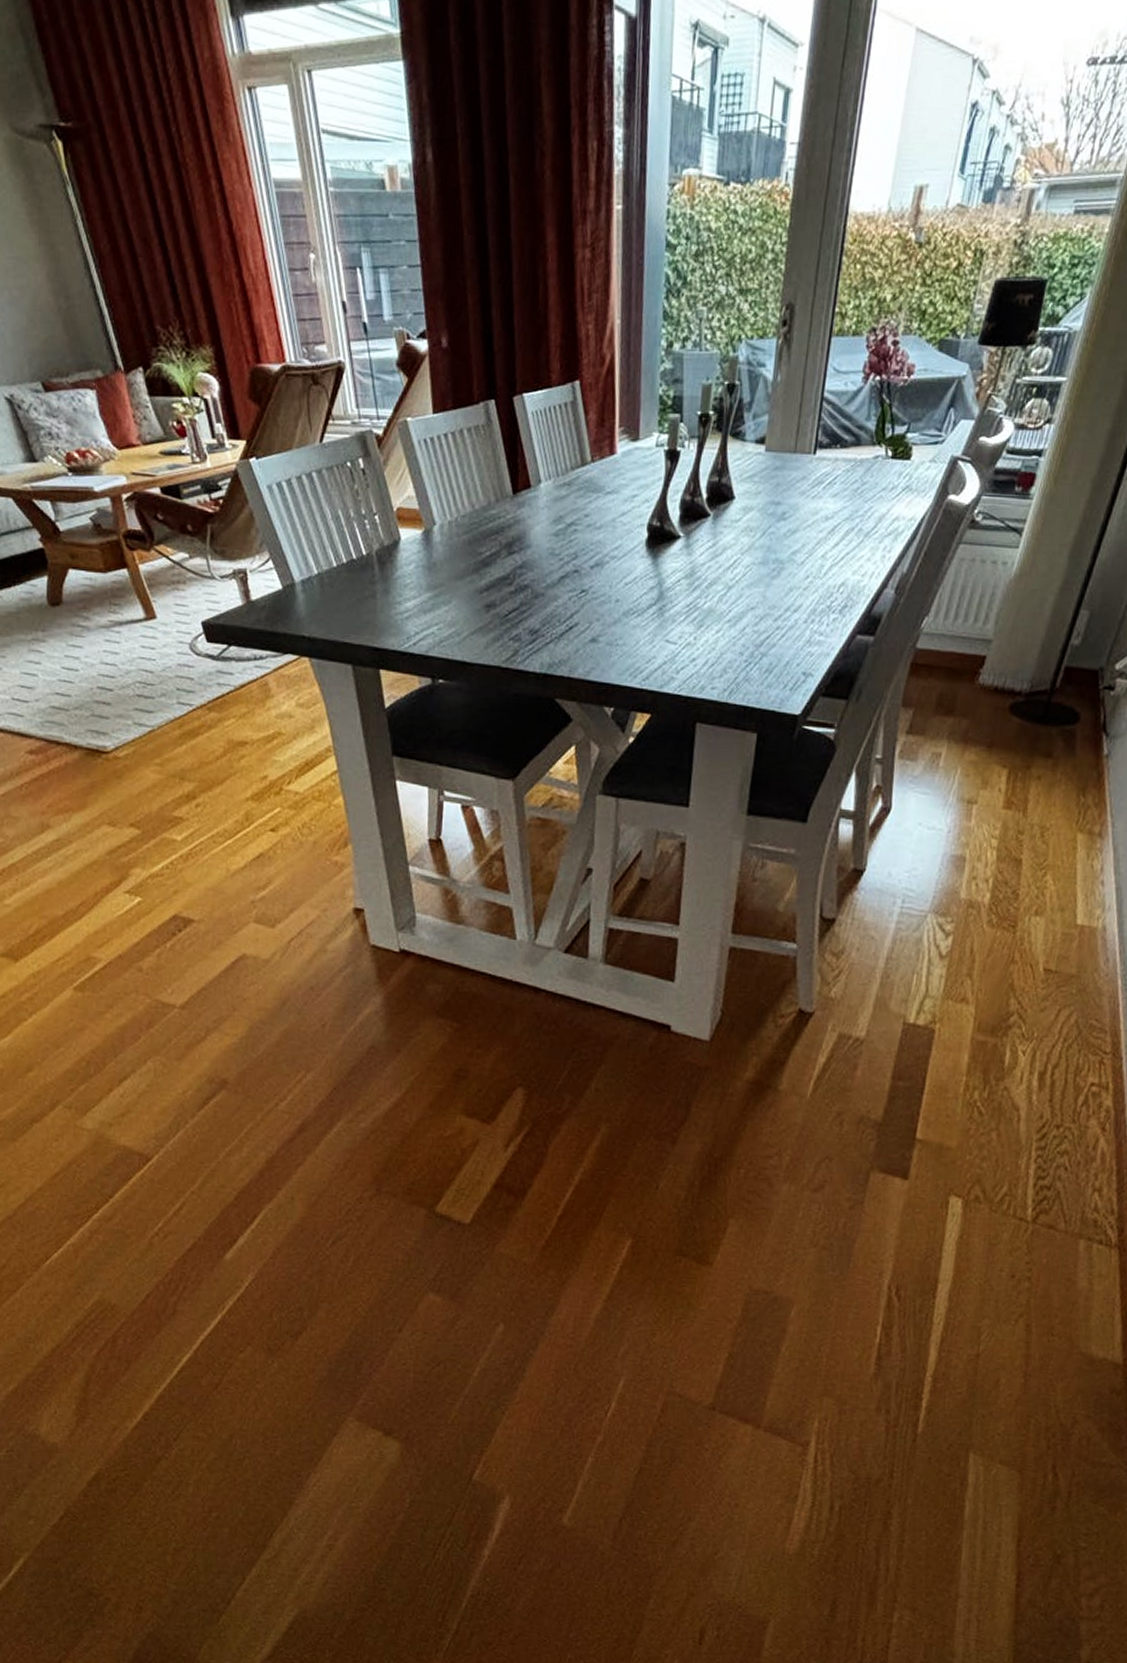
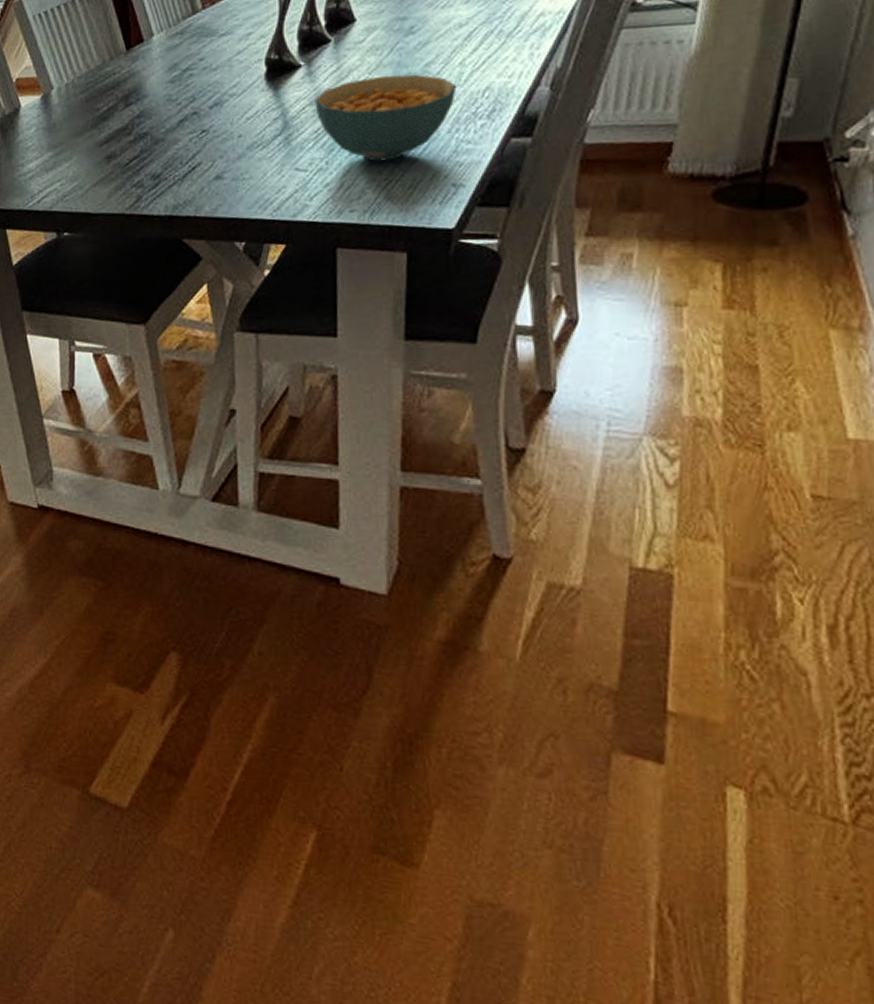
cereal bowl: none [689,558,817,643] -> present [315,74,457,162]

